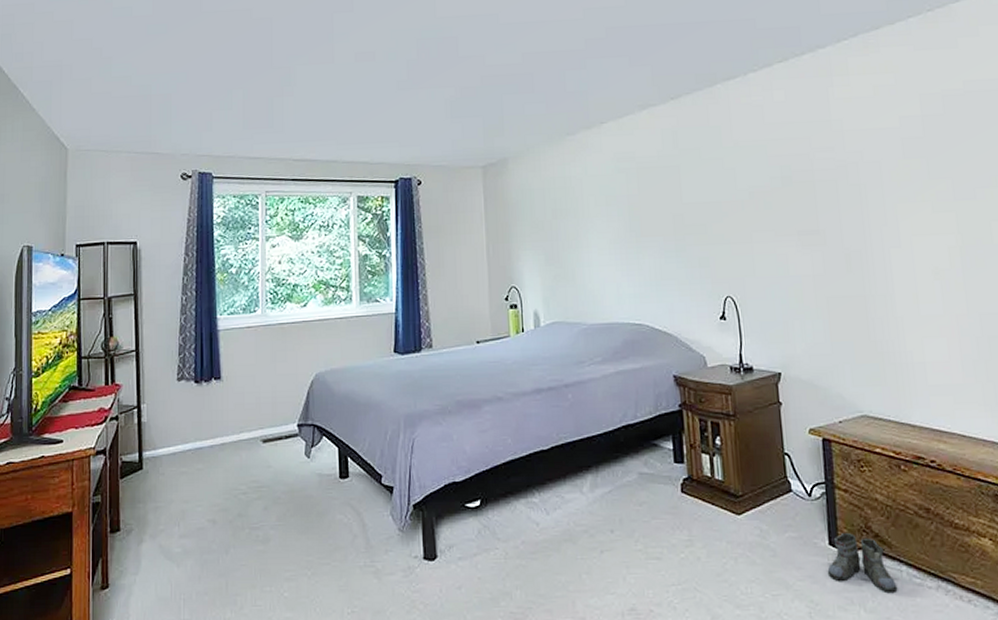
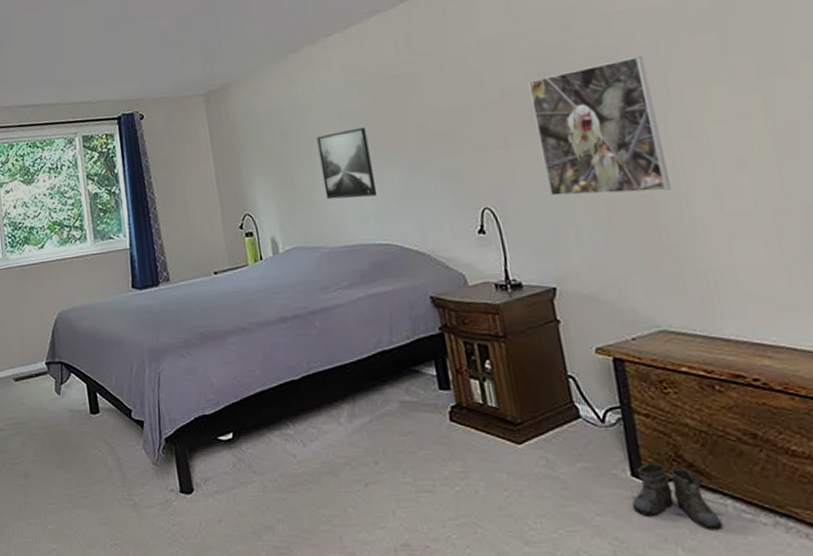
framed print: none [585,212,635,279] -> present [316,127,378,200]
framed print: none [773,171,880,292] -> present [528,55,671,196]

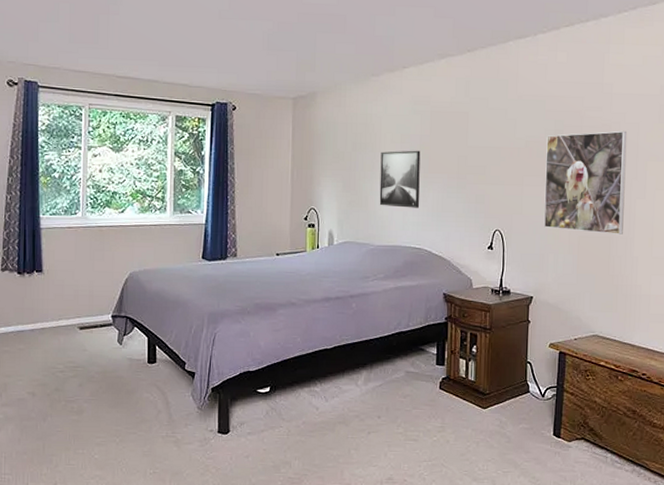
boots: present [632,461,723,531] -> none [549,426,603,474]

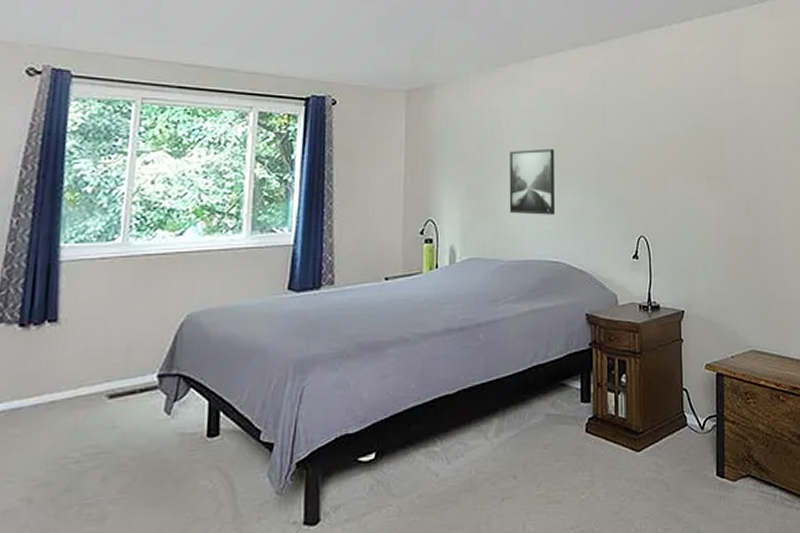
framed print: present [543,130,627,235] -> none [688,124,772,235]

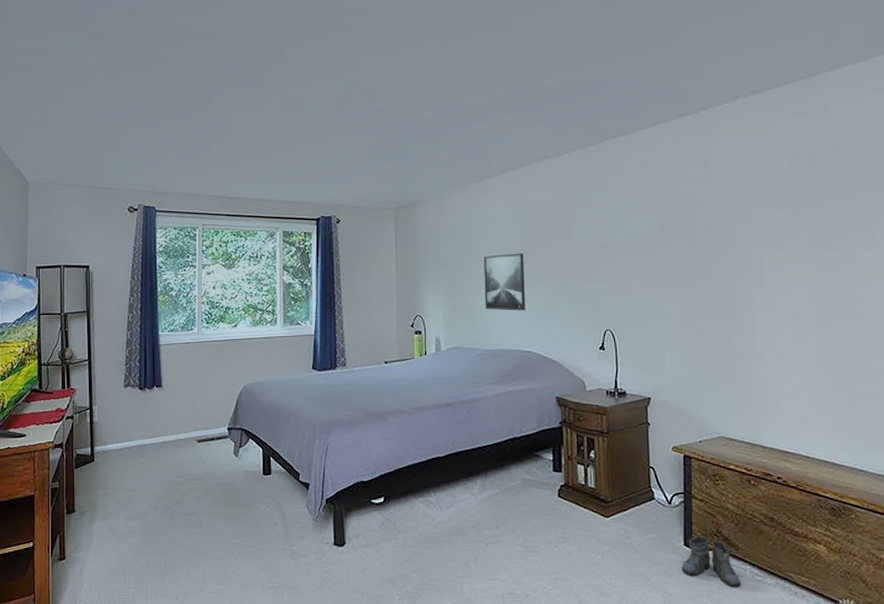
boots: none [713,462,773,518] -> present [681,535,742,588]

